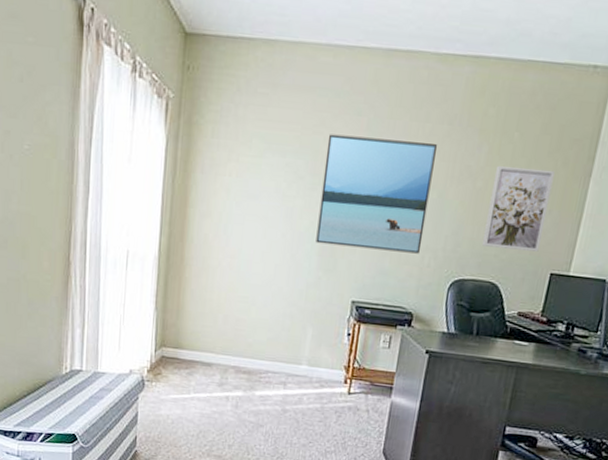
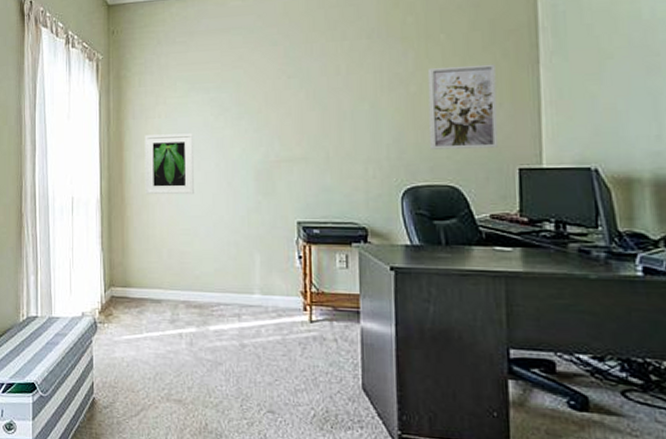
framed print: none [206,193,263,263] -> present [144,133,194,195]
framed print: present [316,134,437,254] -> none [248,59,363,169]

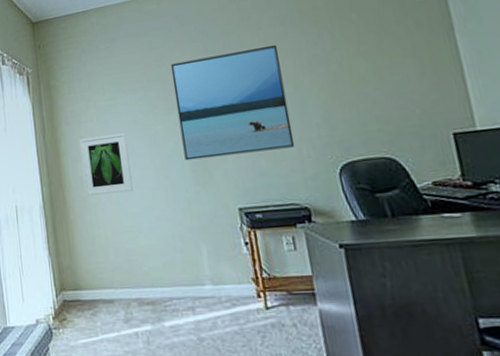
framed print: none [248,59,363,169] -> present [170,45,295,161]
wall art: present [427,63,498,149] -> none [344,35,428,124]

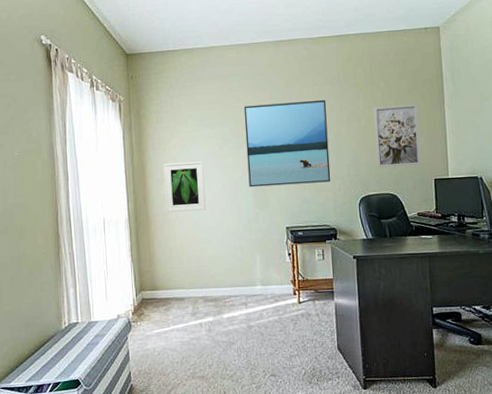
wall art: none [344,35,428,124] -> present [373,104,421,167]

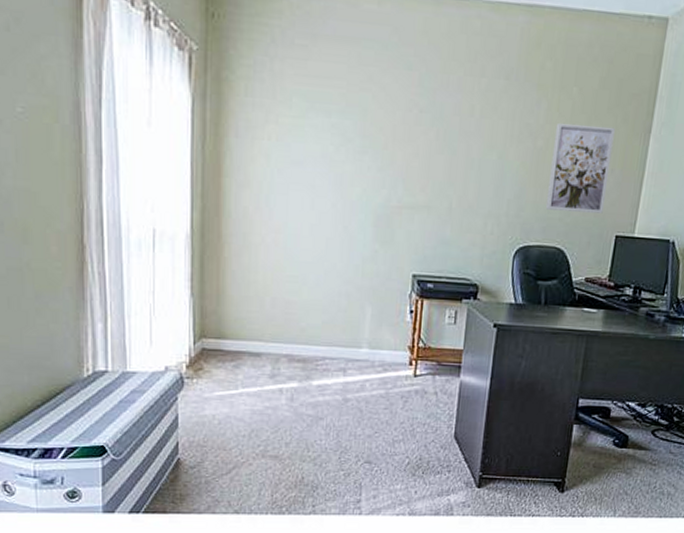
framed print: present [163,161,206,212] -> none [247,160,308,237]
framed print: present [243,100,331,188] -> none [370,90,494,220]

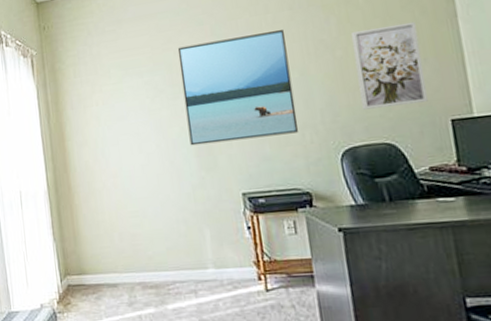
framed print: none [370,90,494,220] -> present [177,30,299,146]

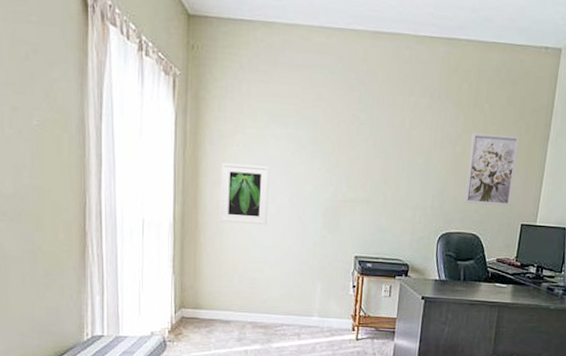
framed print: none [84,117,138,181] -> present [219,163,269,226]
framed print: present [177,30,299,146] -> none [319,107,420,212]

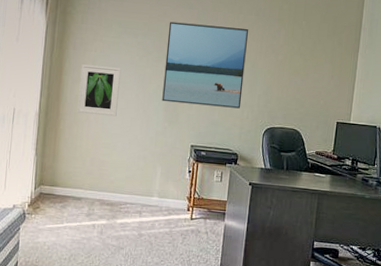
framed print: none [319,107,420,212] -> present [162,21,248,109]
wall art: present [463,132,520,206] -> none [285,44,333,106]

